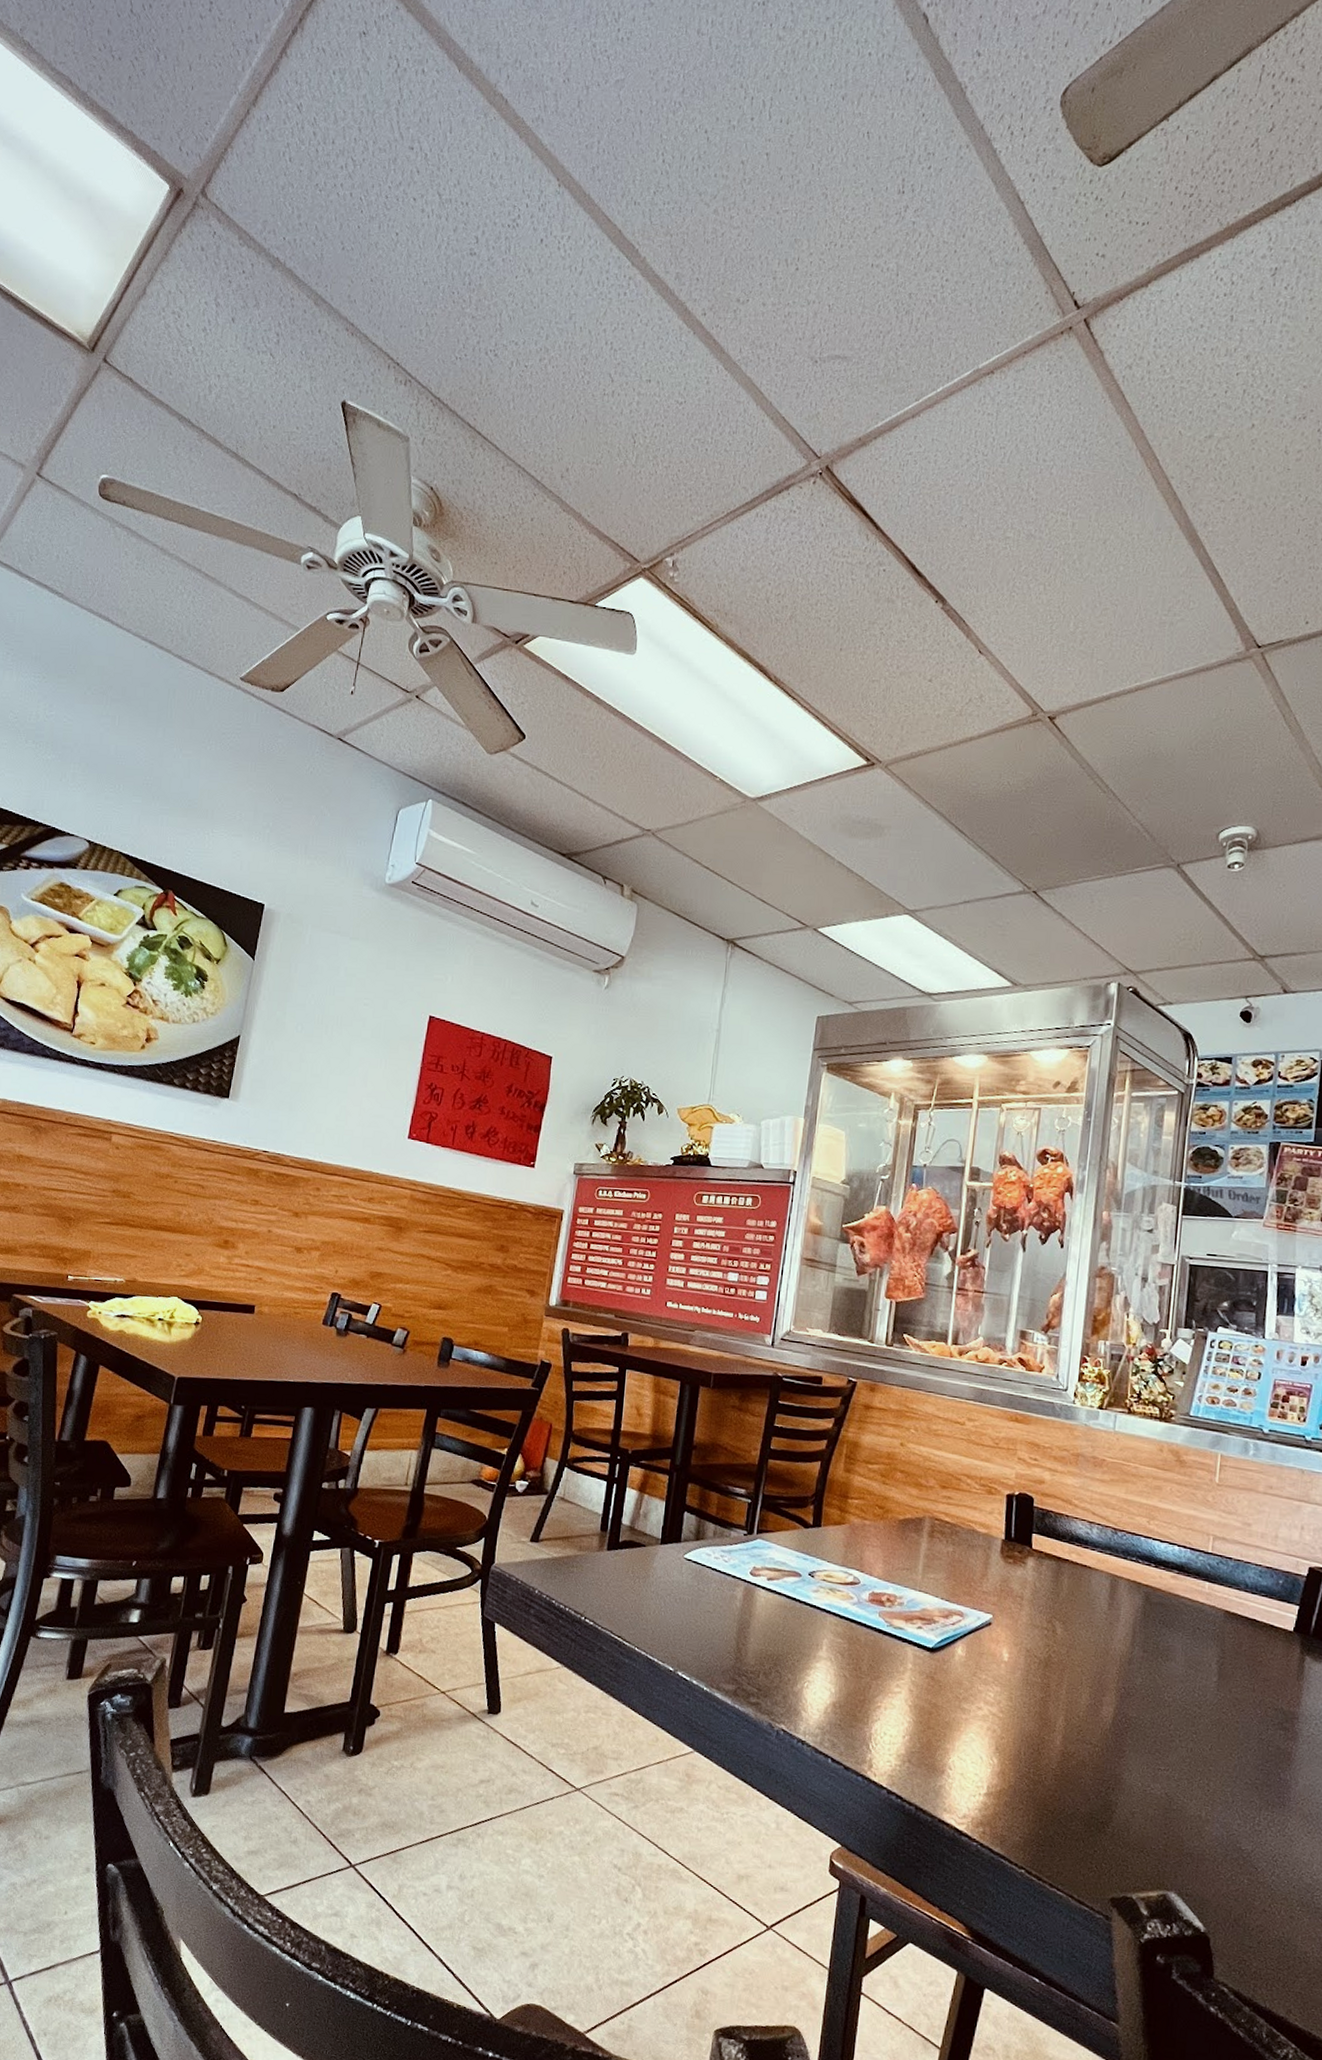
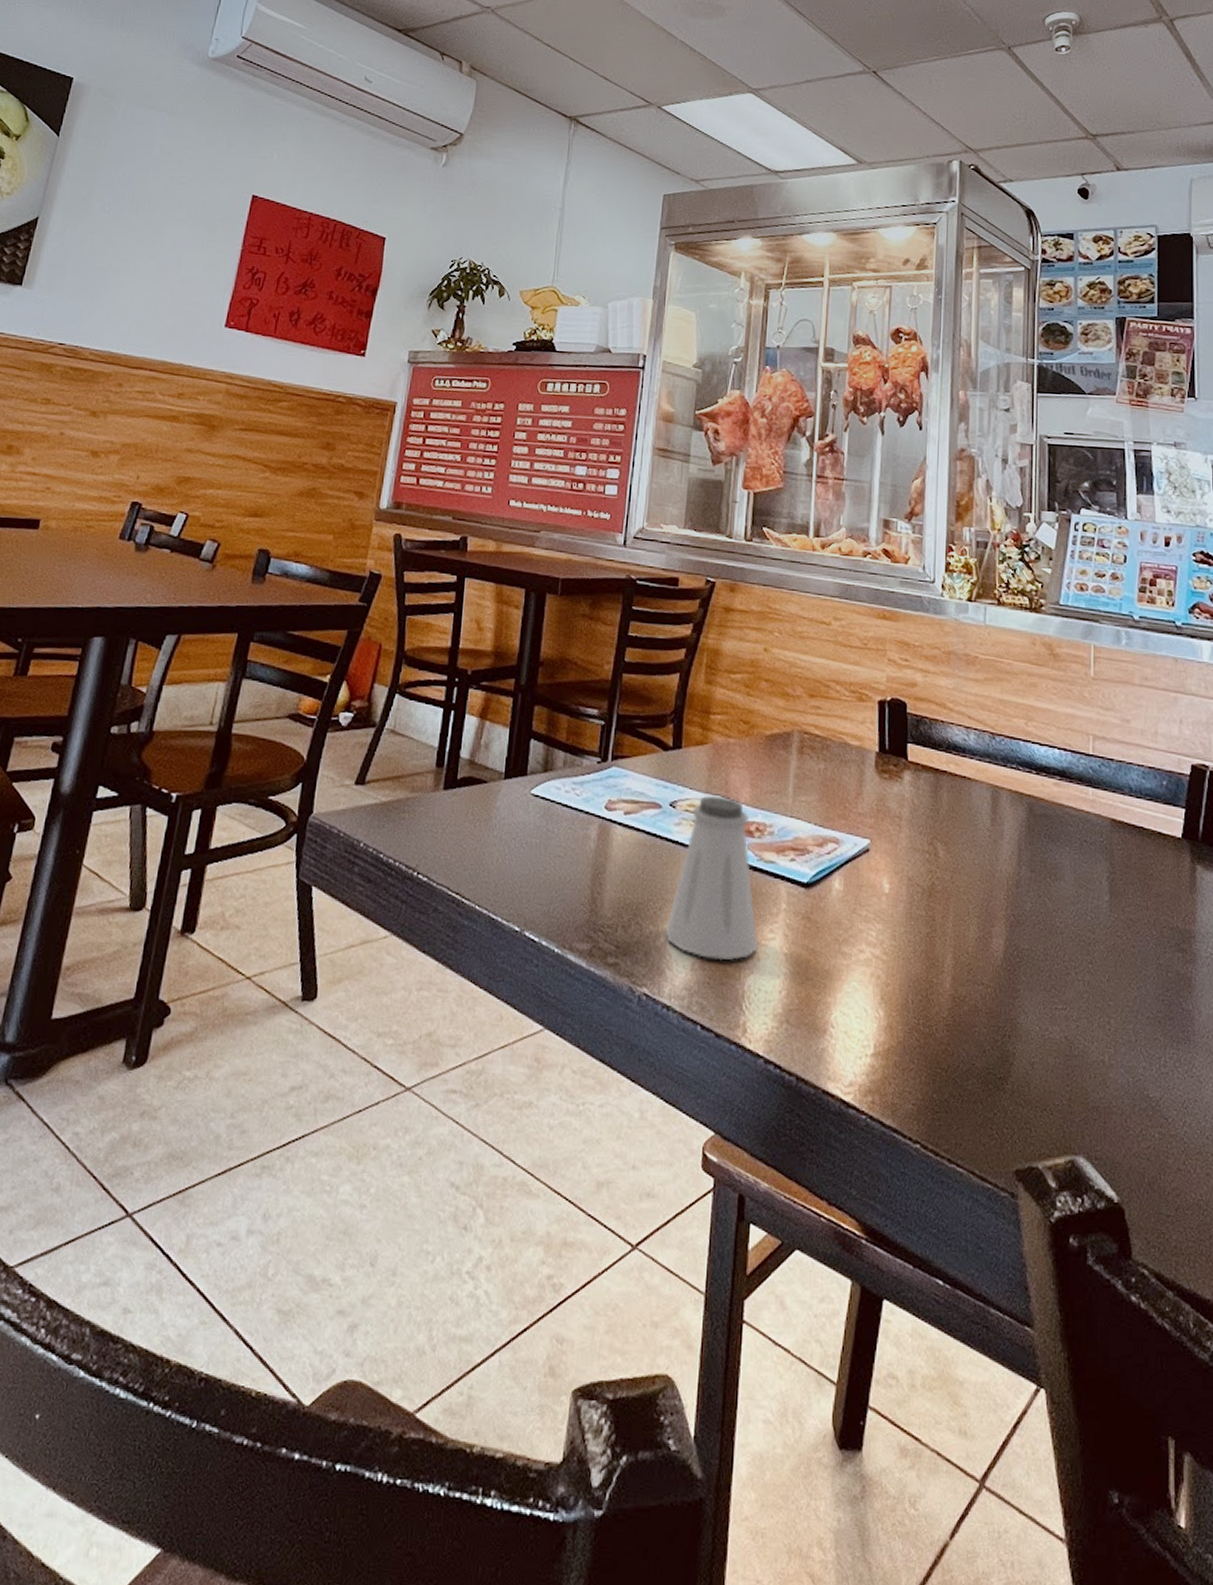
saltshaker: none [802,1568,886,1708] -> present [665,795,758,961]

